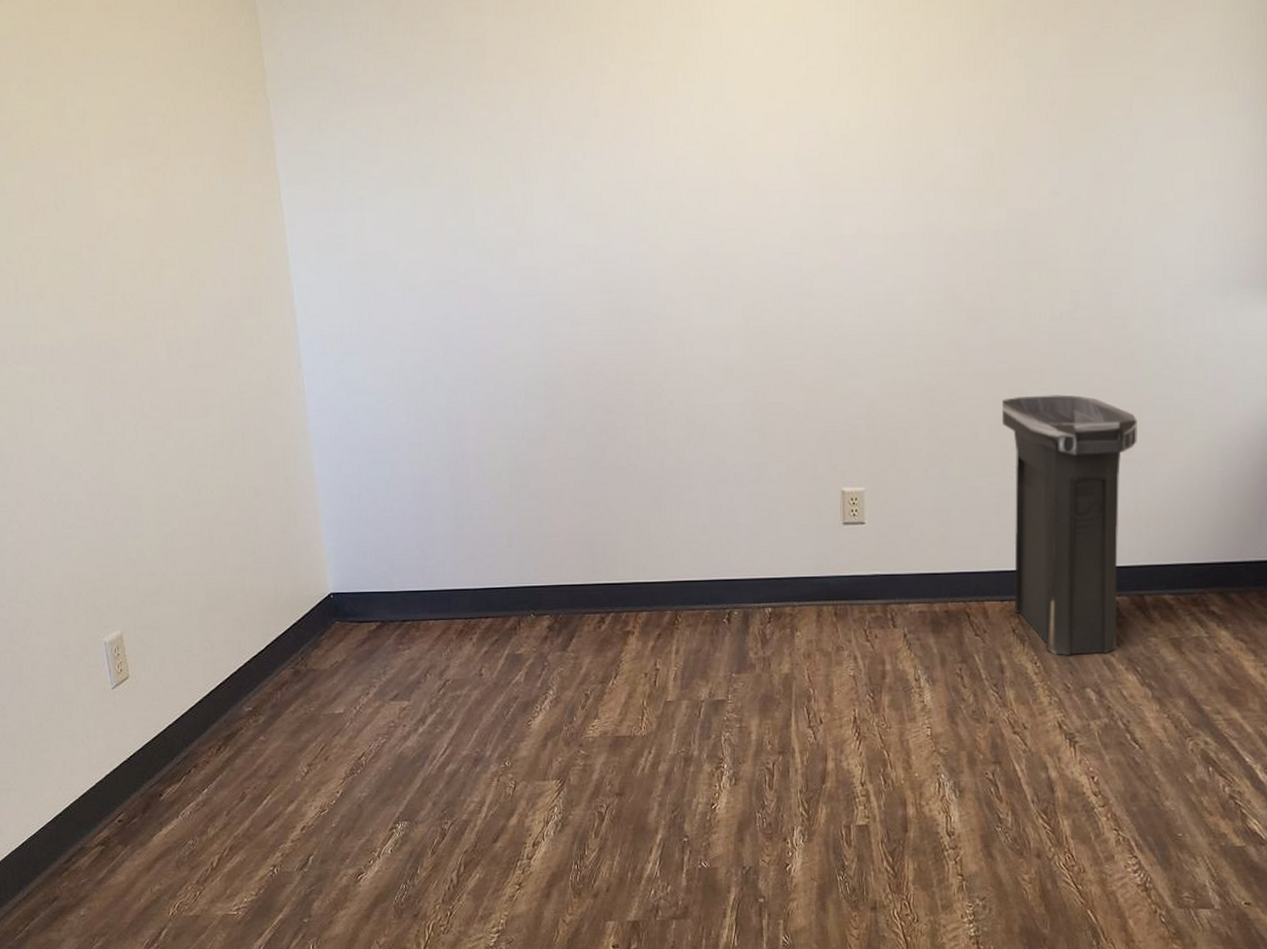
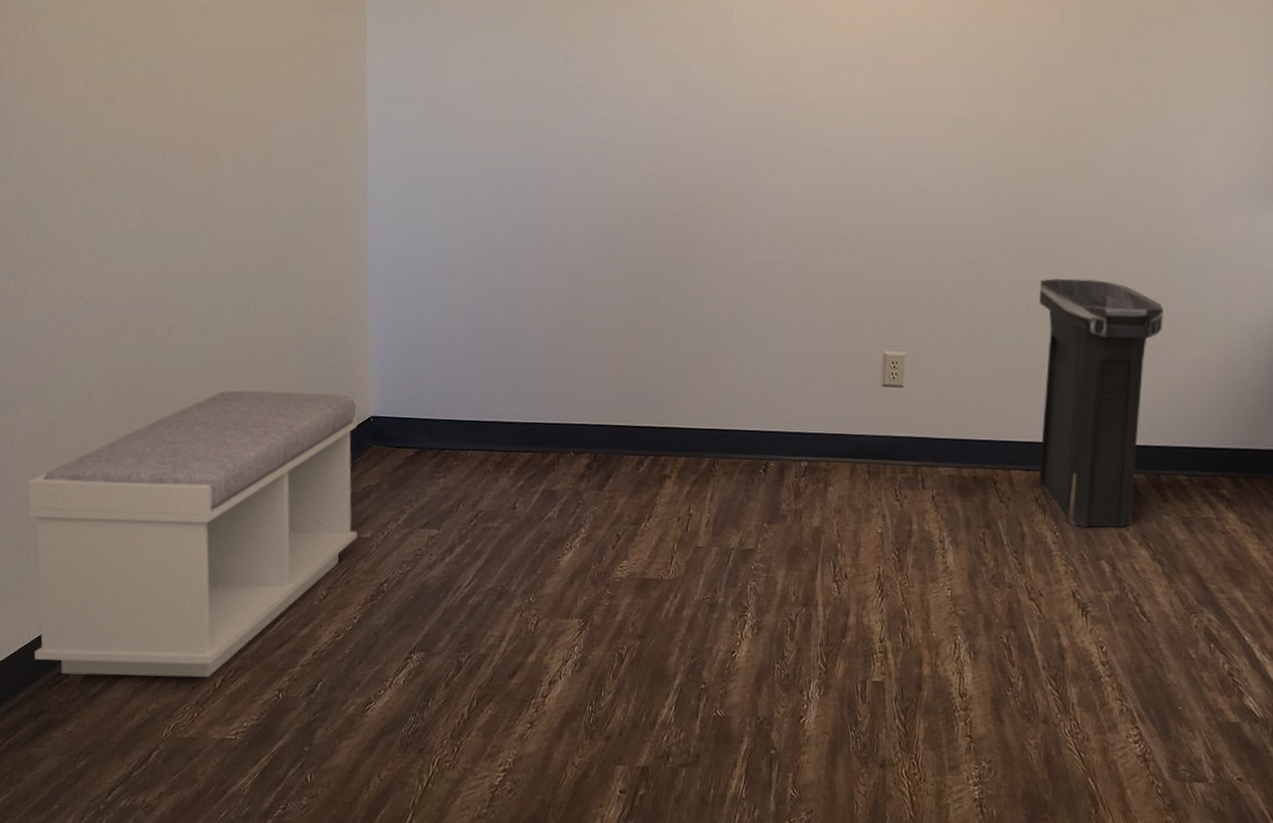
bench: none [12,574,331,862] -> present [27,389,358,678]

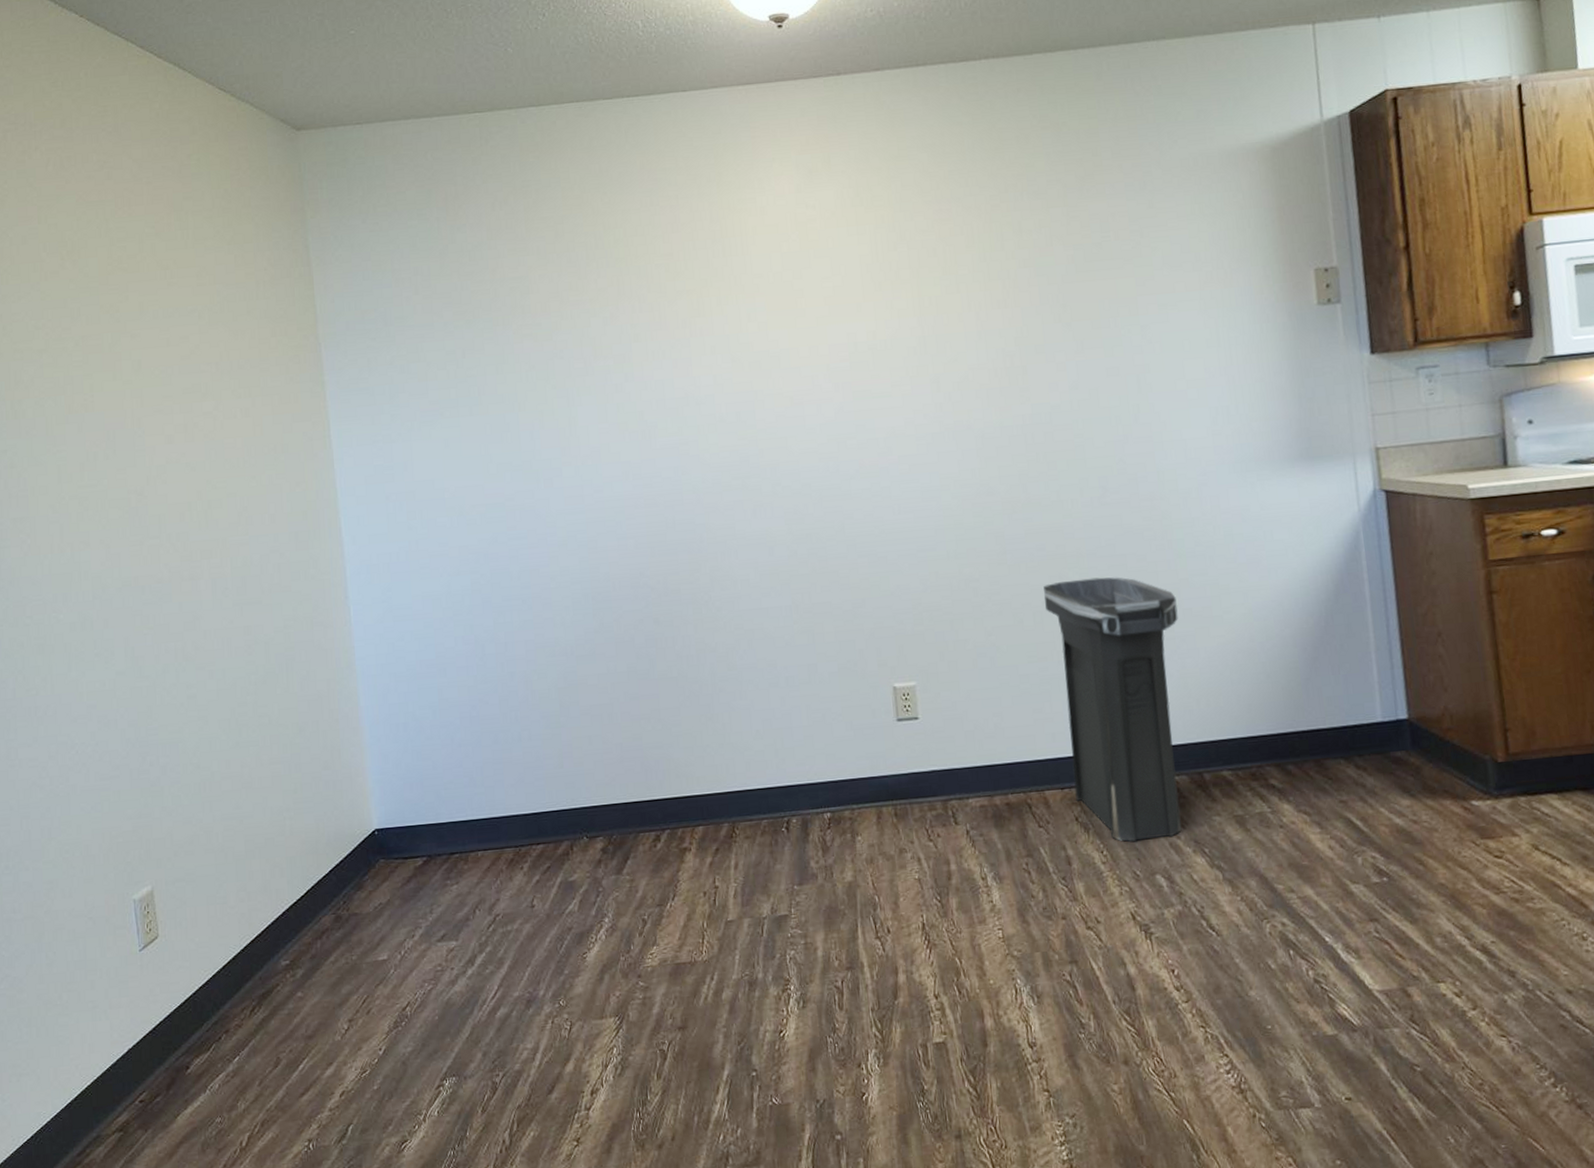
bench: present [27,389,358,678] -> none [31,810,374,1154]

